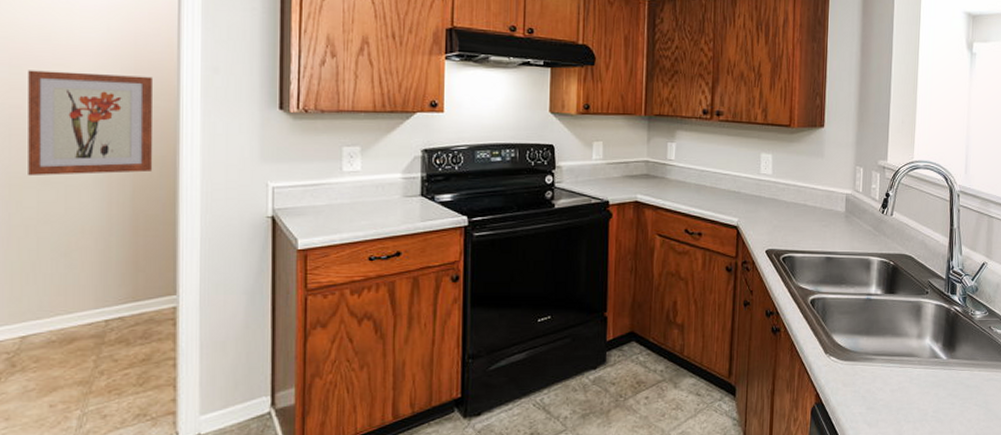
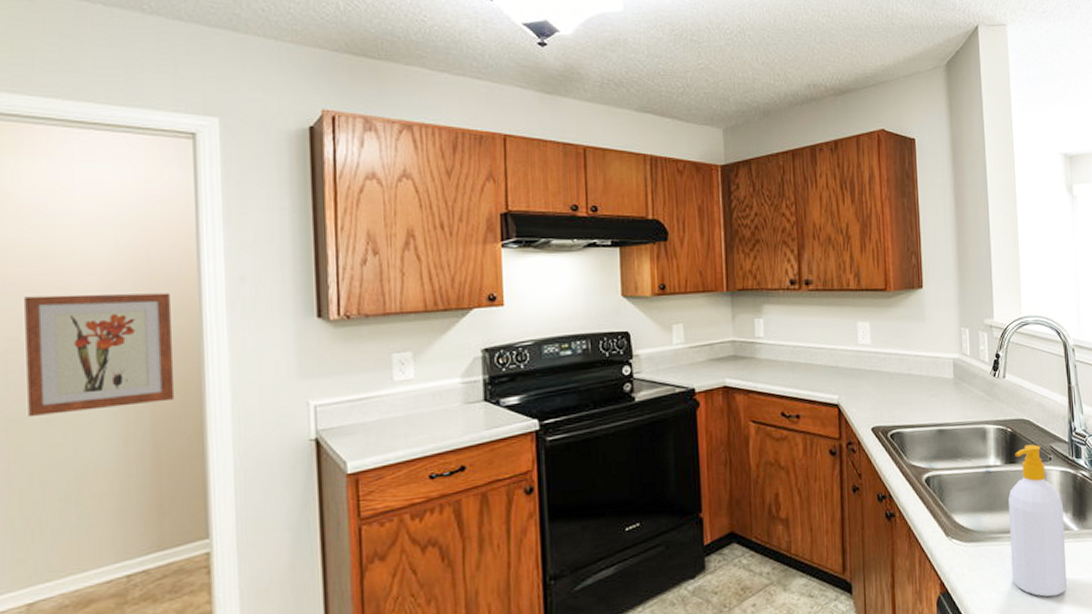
soap bottle: none [882,278,935,416] -> present [1008,444,1068,597]

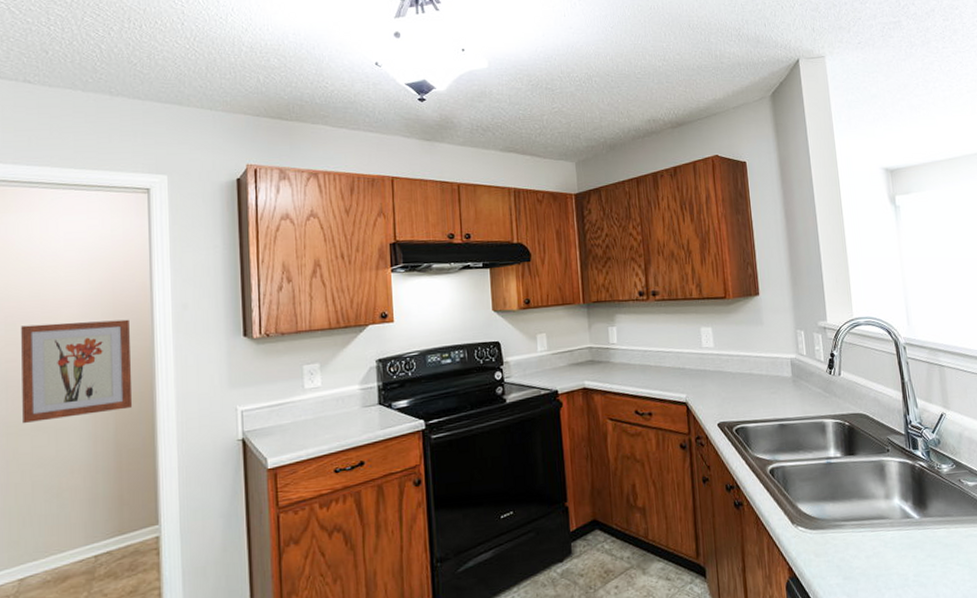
soap bottle: present [1008,444,1068,597] -> none [850,437,912,582]

